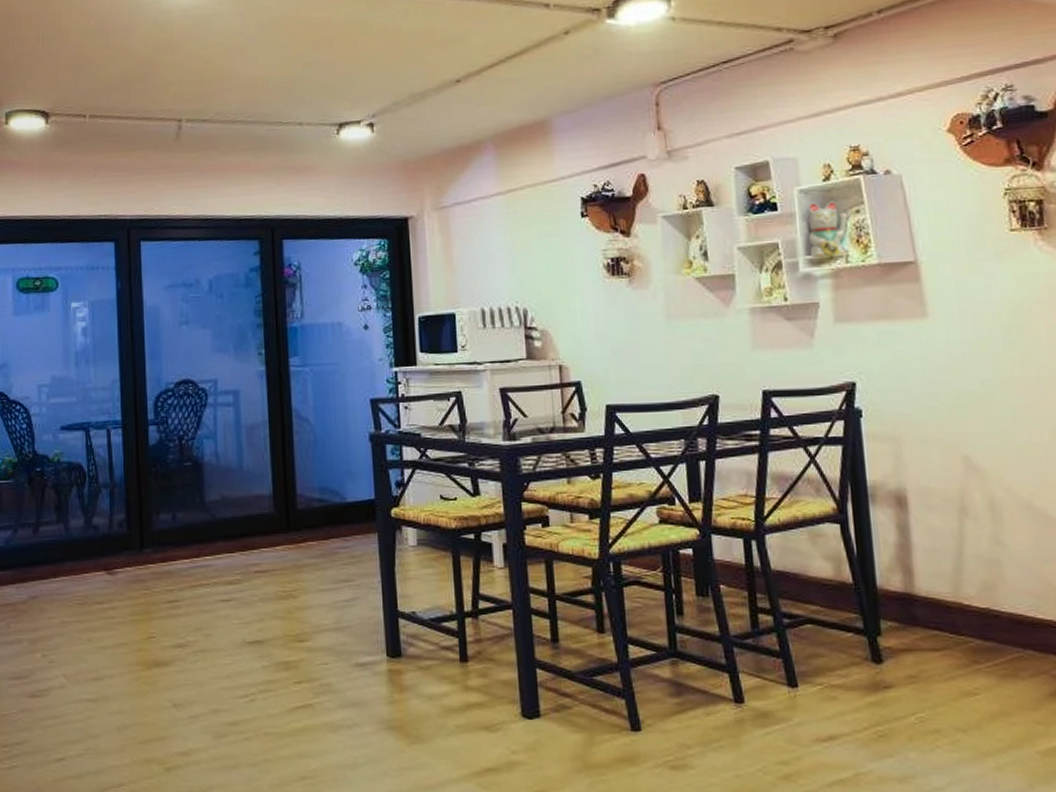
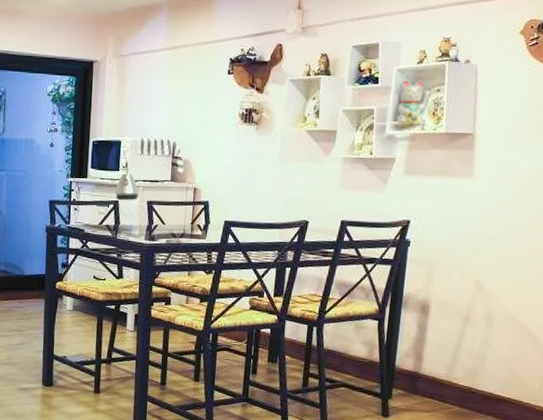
kettle: none [455,339,488,391] -> present [114,161,140,201]

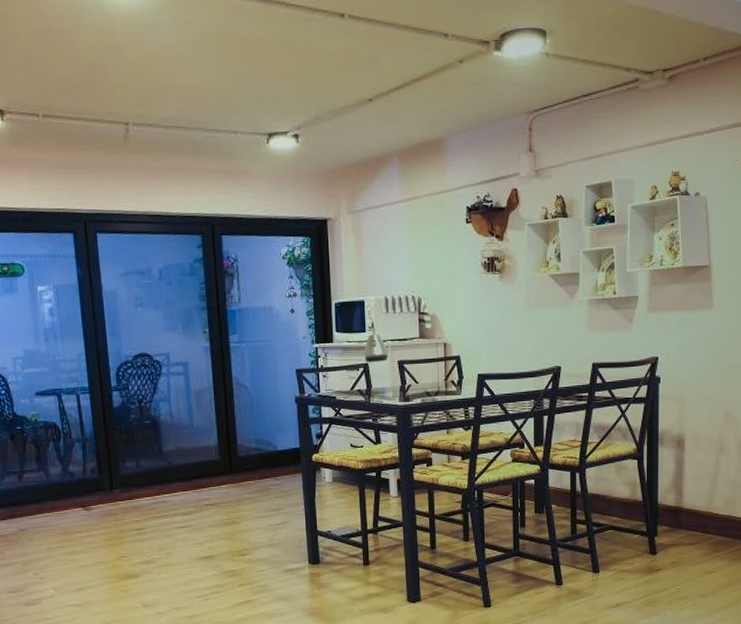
decorative figurine: present [396,79,431,125] -> none [635,215,665,262]

